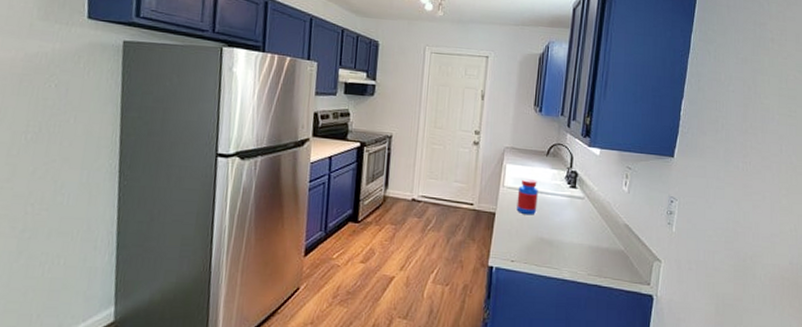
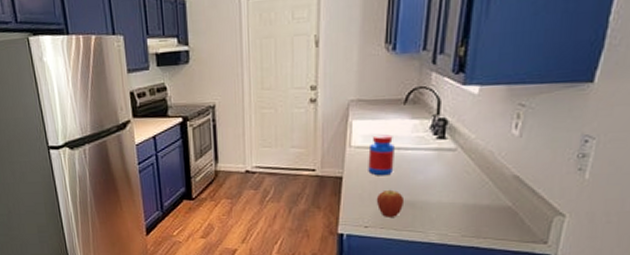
fruit: none [521,228,545,253] -> present [376,189,405,217]

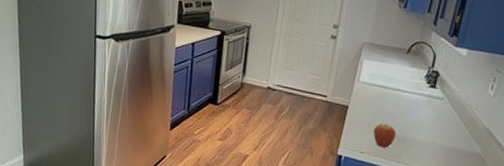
jar: present [368,133,394,176] -> none [370,74,395,112]

